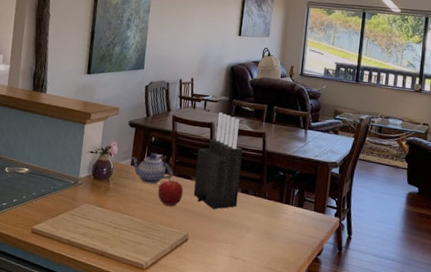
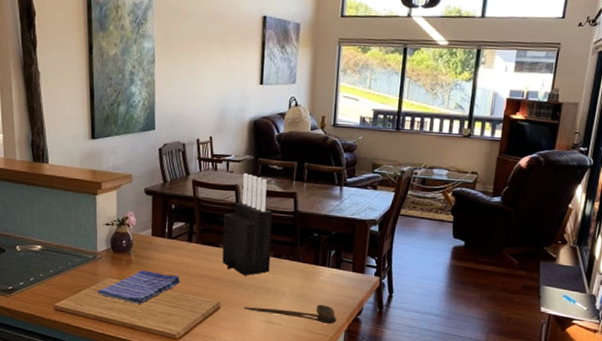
dish towel: none [74,197,153,232] -> present [97,270,181,304]
teapot: present [130,153,174,184] -> none [150,222,199,254]
fruit: present [158,178,184,207] -> none [184,247,212,276]
spoon: none [210,239,298,264] -> present [243,305,337,325]

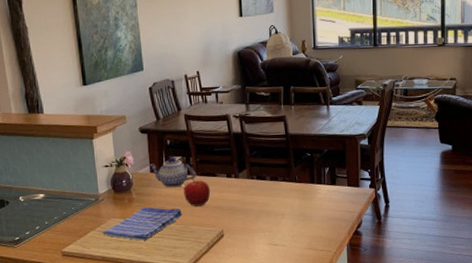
teapot: none [150,222,199,254] -> present [148,157,197,188]
fruit: none [184,247,212,276] -> present [184,179,211,207]
knife block: present [222,173,272,276] -> none [218,103,268,202]
spoon: present [243,305,337,325] -> none [246,221,339,241]

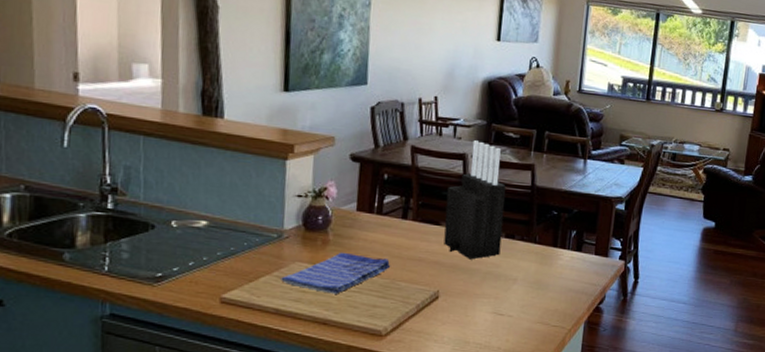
teapot: present [148,157,197,188] -> none [355,195,416,233]
fruit: present [184,179,211,207] -> none [396,225,431,259]
knife block: none [218,103,268,202] -> present [444,140,506,260]

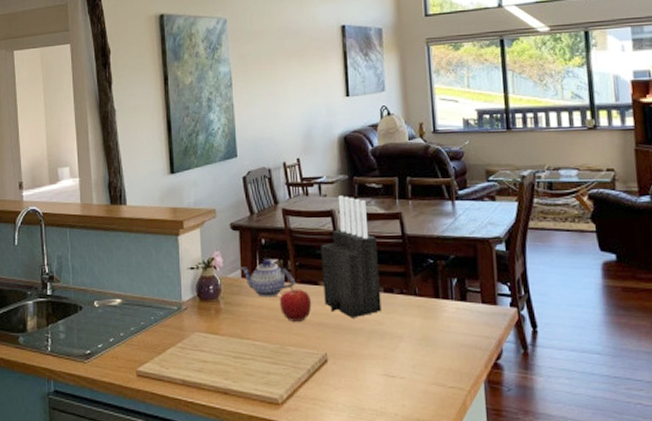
dish towel: present [281,252,391,294] -> none [184,319,279,362]
teapot: none [355,195,416,233] -> present [240,259,296,298]
fruit: none [396,225,431,259] -> present [280,287,312,322]

